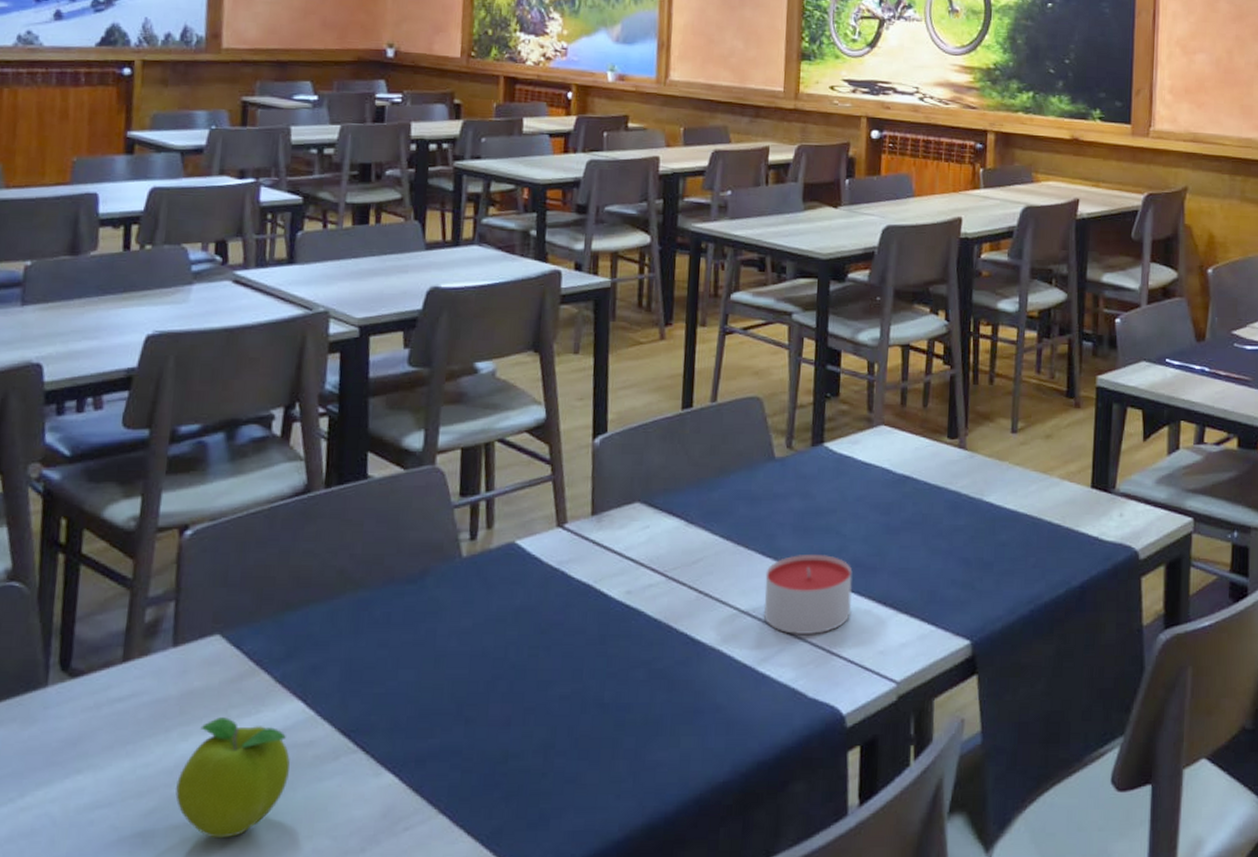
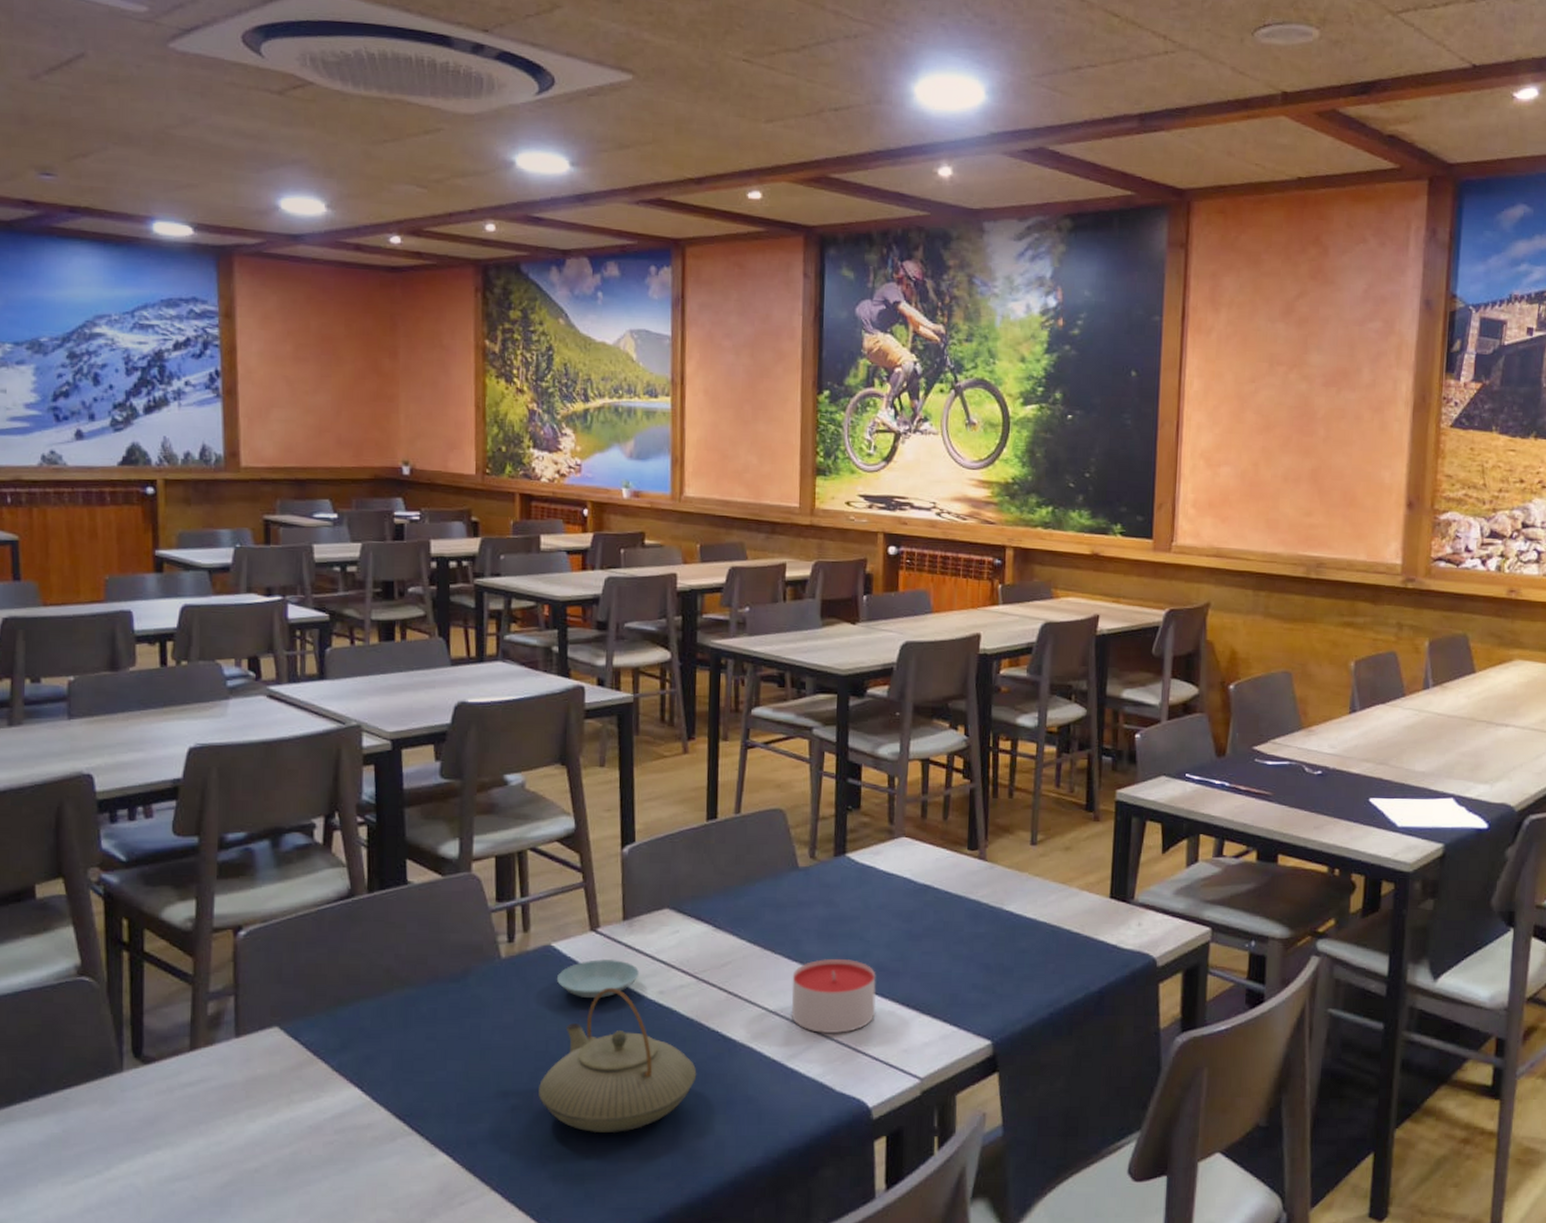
fruit: present [175,717,290,839] -> none [246,1102,351,1209]
teapot: none [495,587,664,748] -> present [539,987,697,1134]
saucer: none [519,556,606,600] -> present [556,958,639,999]

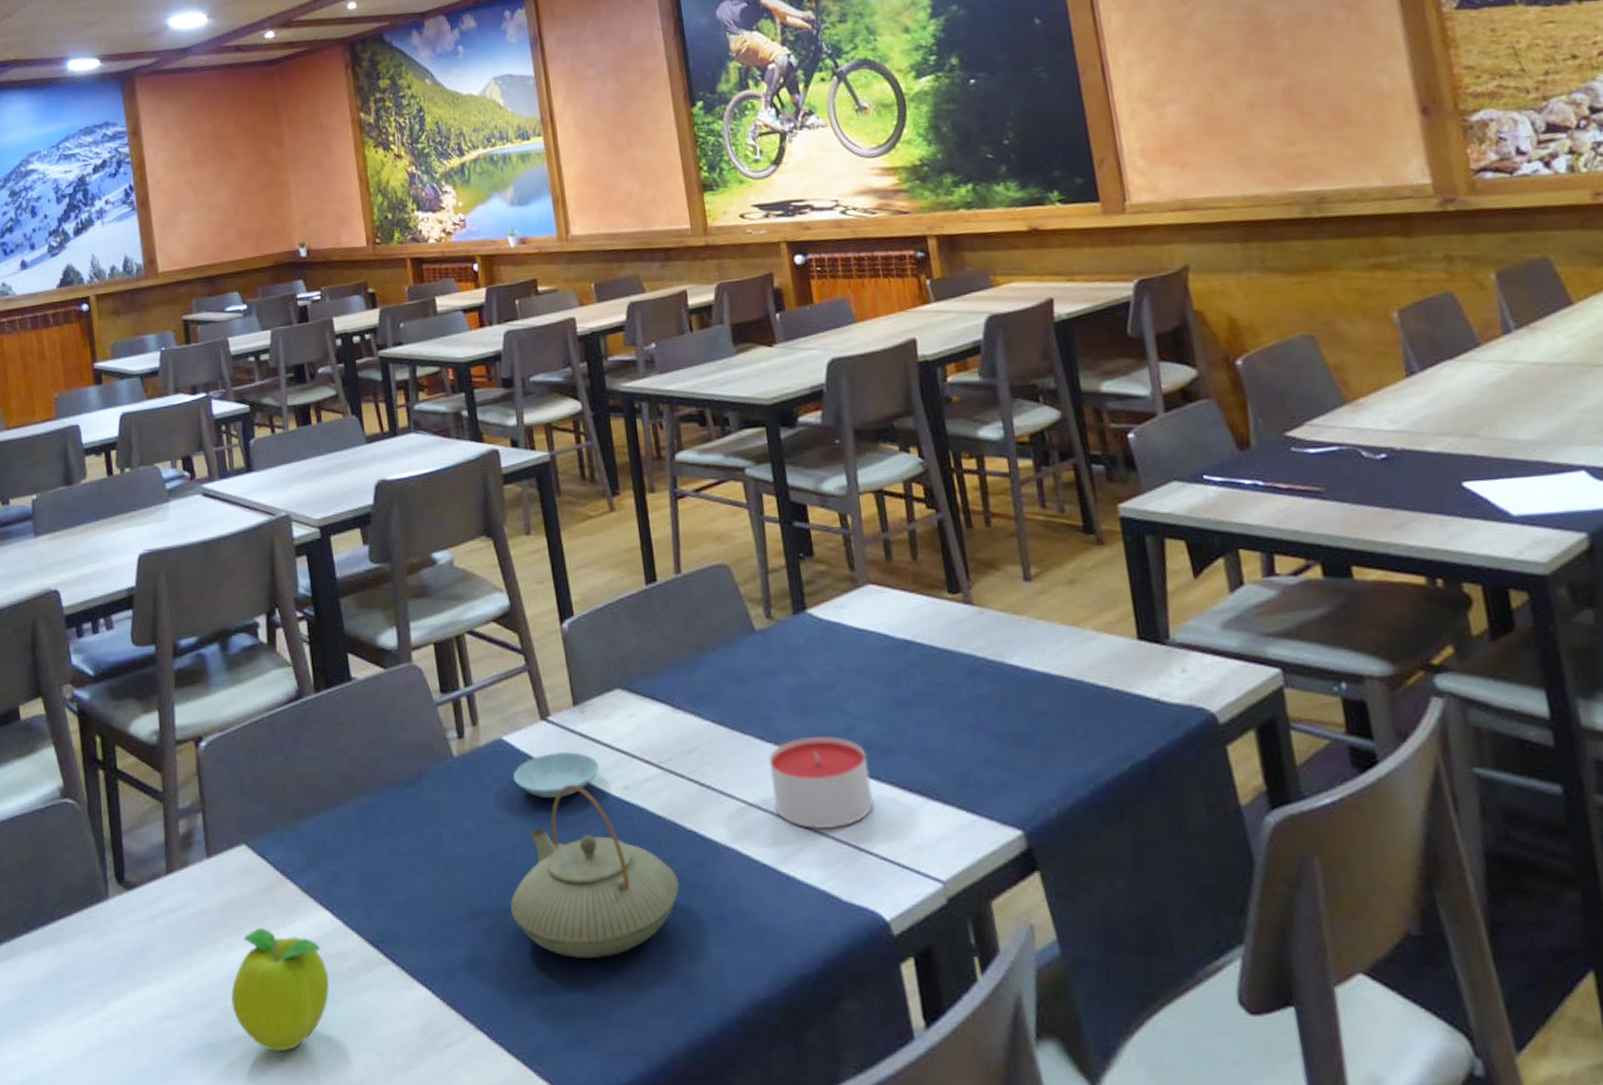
fruit: none [246,1102,351,1209] -> present [230,928,329,1052]

